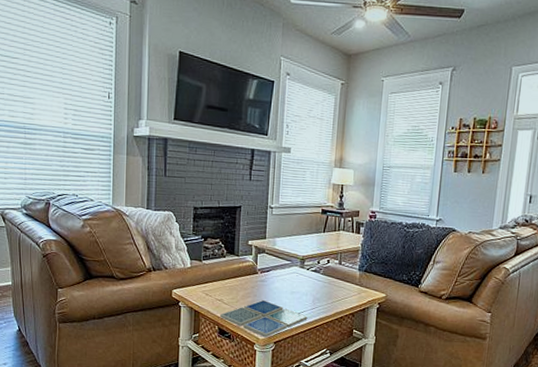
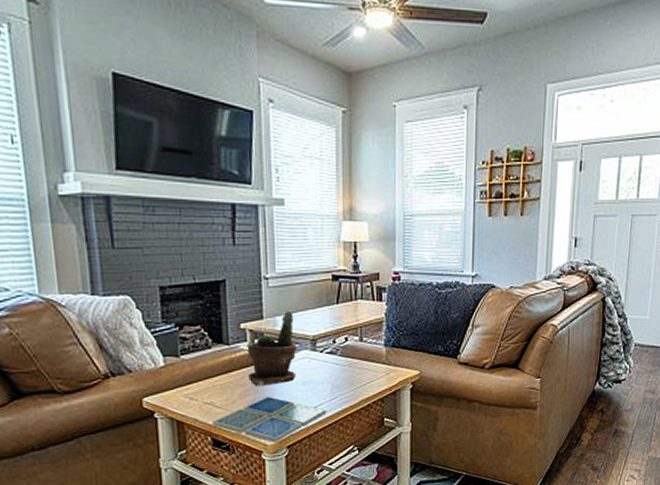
potted plant: none [250,234,290,292] -> present [247,310,298,386]

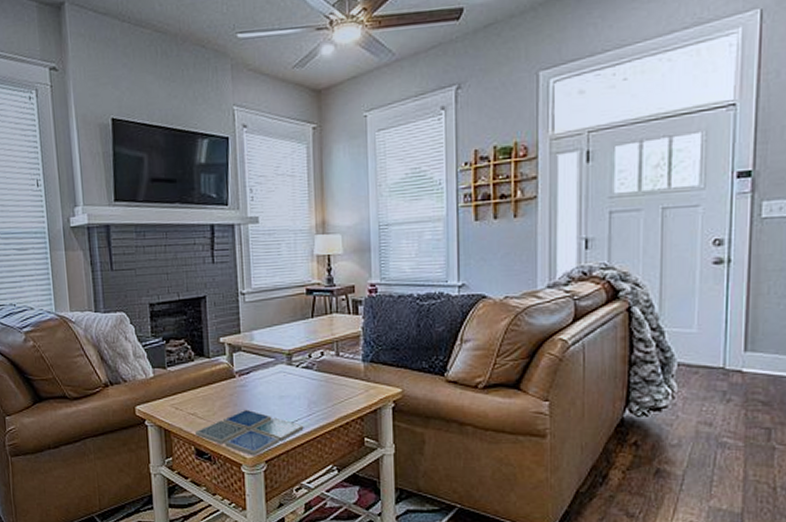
potted plant: present [247,310,298,386] -> none [226,324,274,399]

